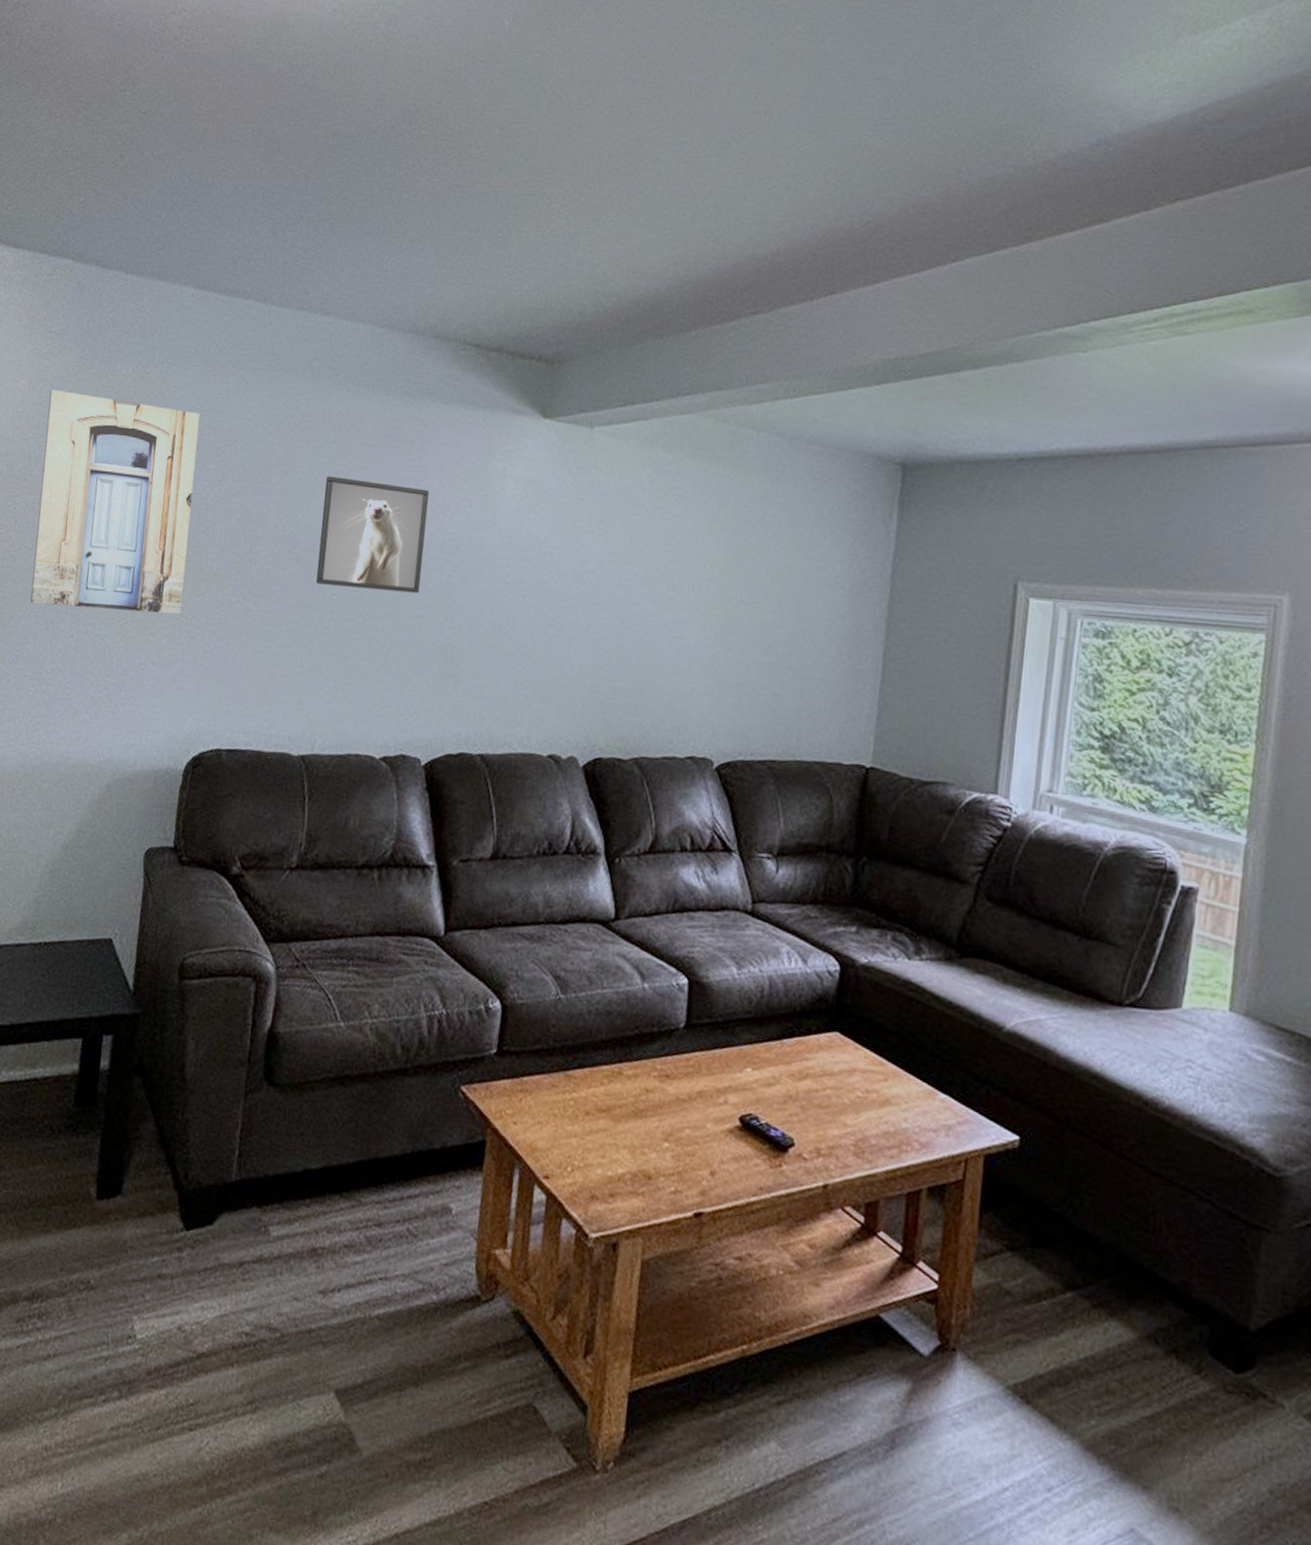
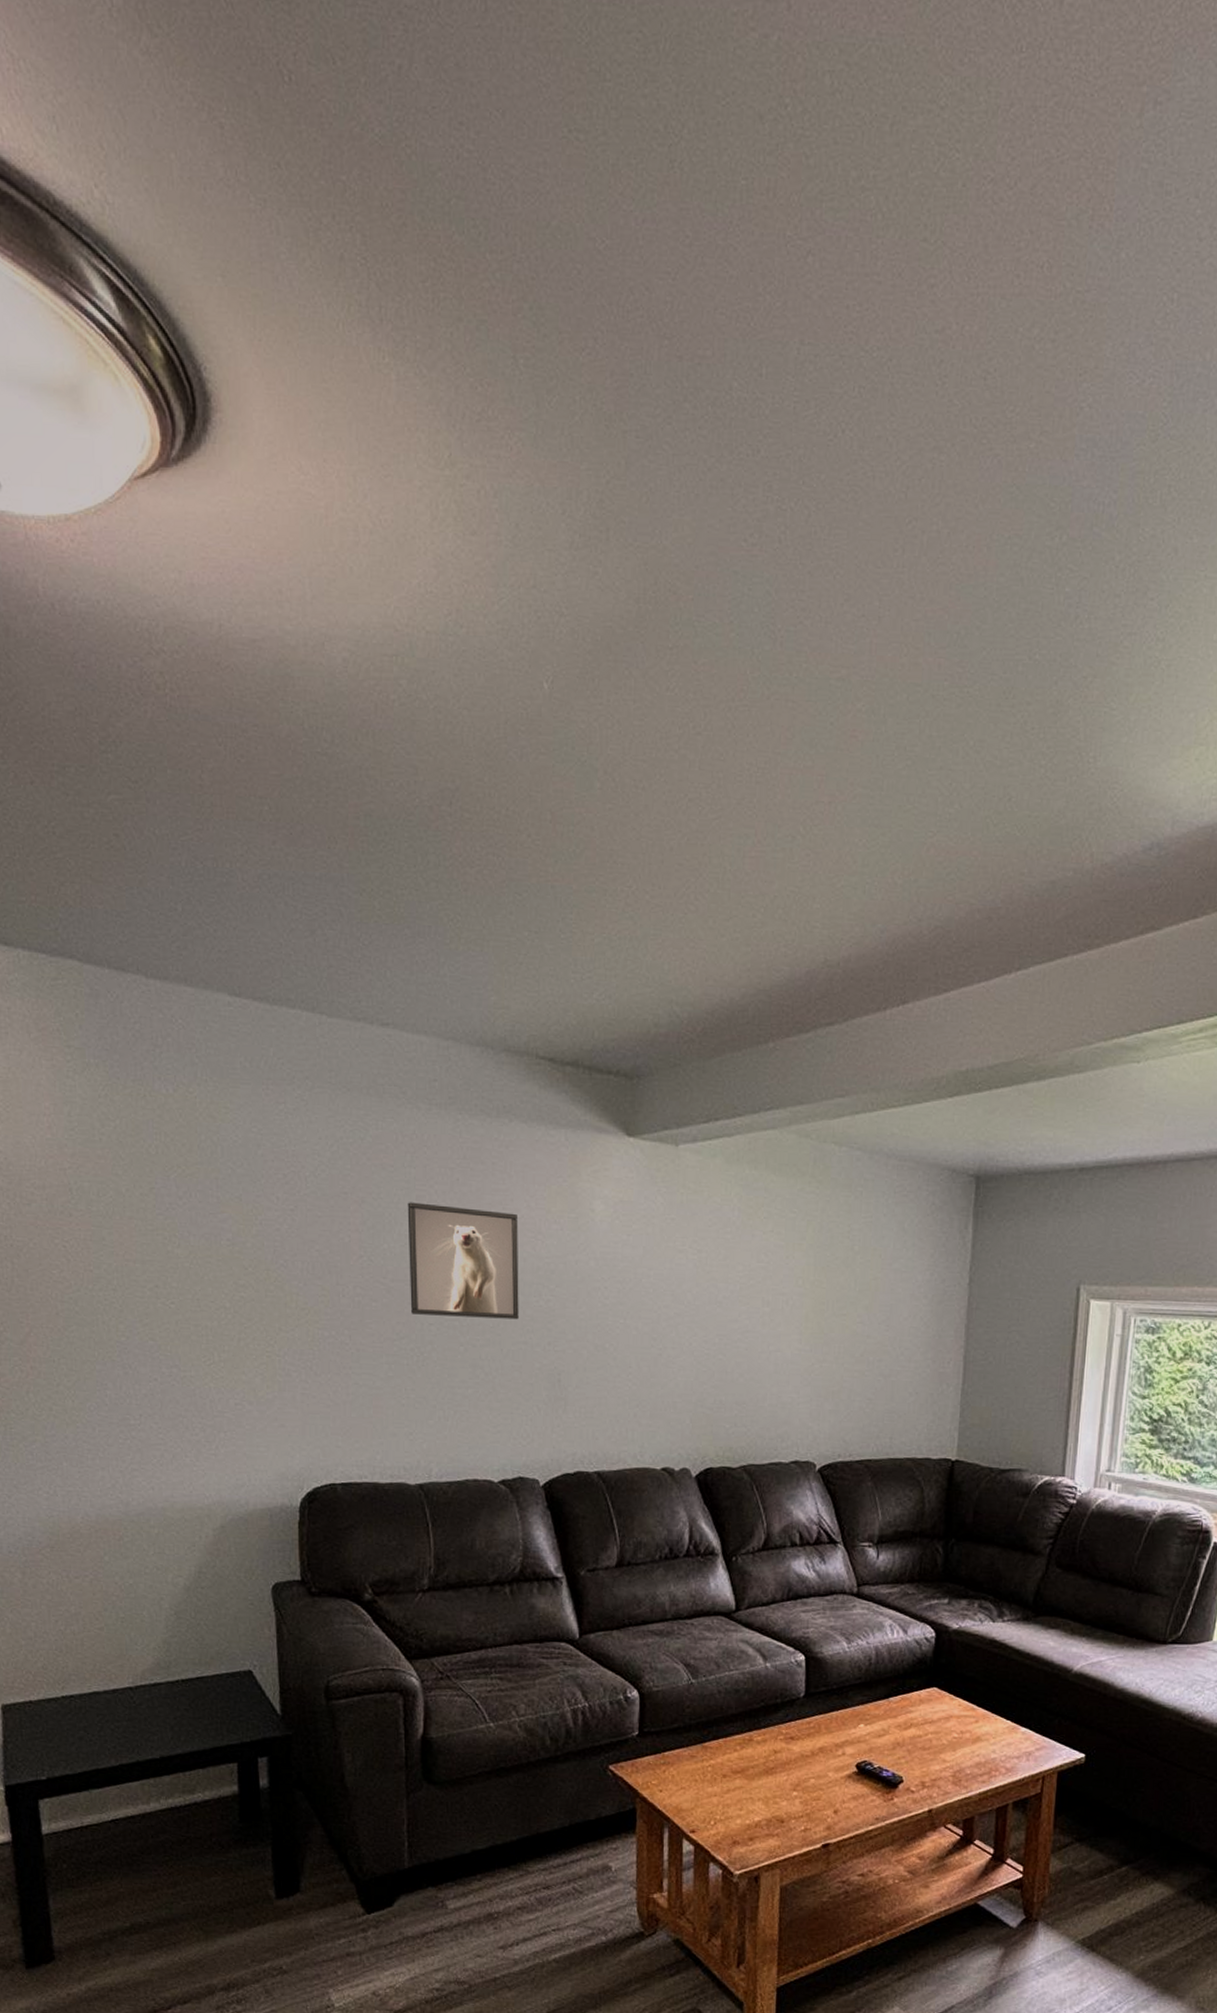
wall art: present [30,389,200,614] -> none [81,1112,271,1352]

